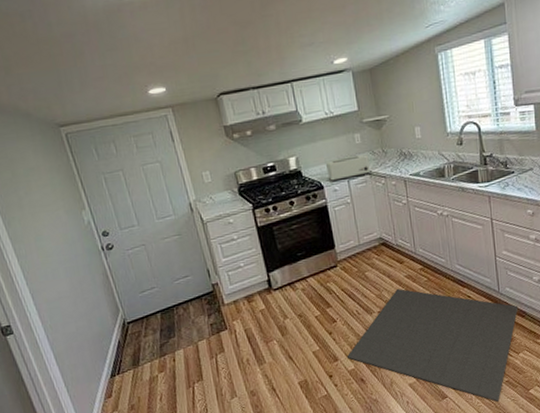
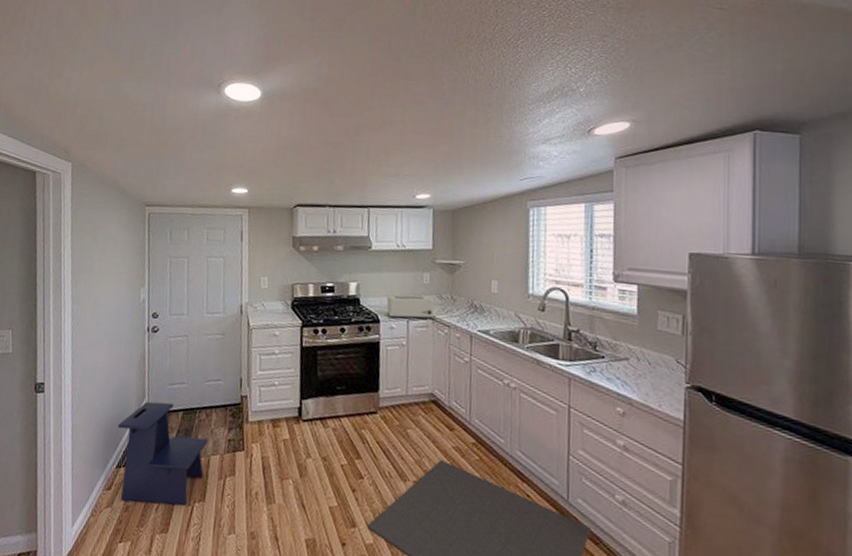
step stool: none [100,308,196,403] -> present [117,401,208,506]

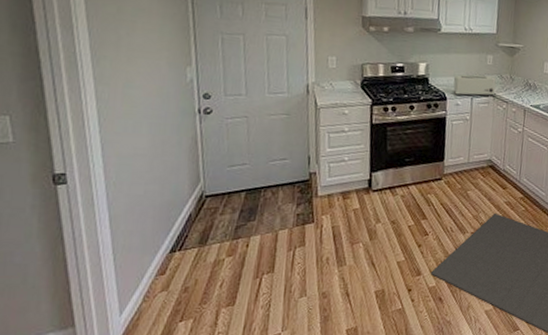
step stool: present [117,401,208,506] -> none [168,184,275,283]

